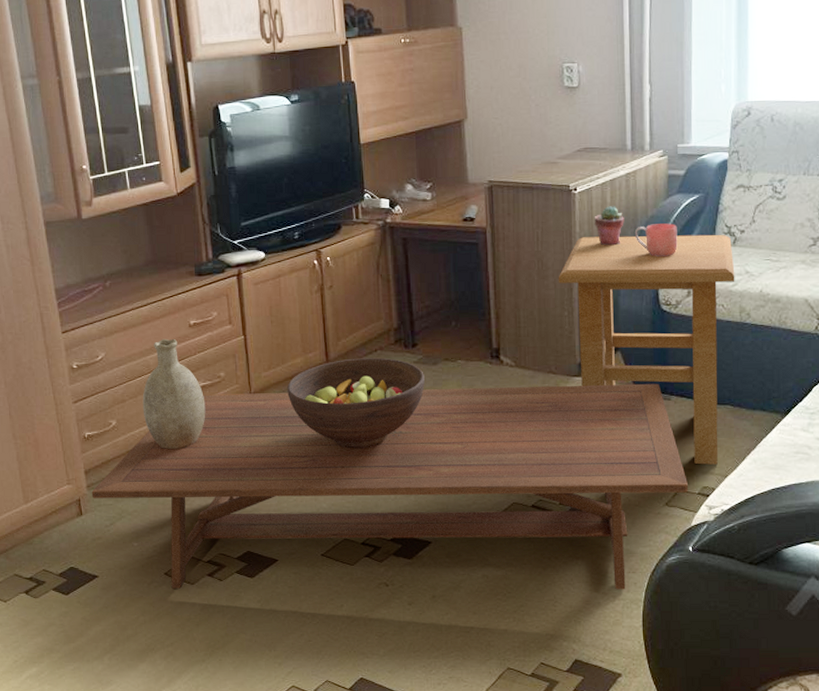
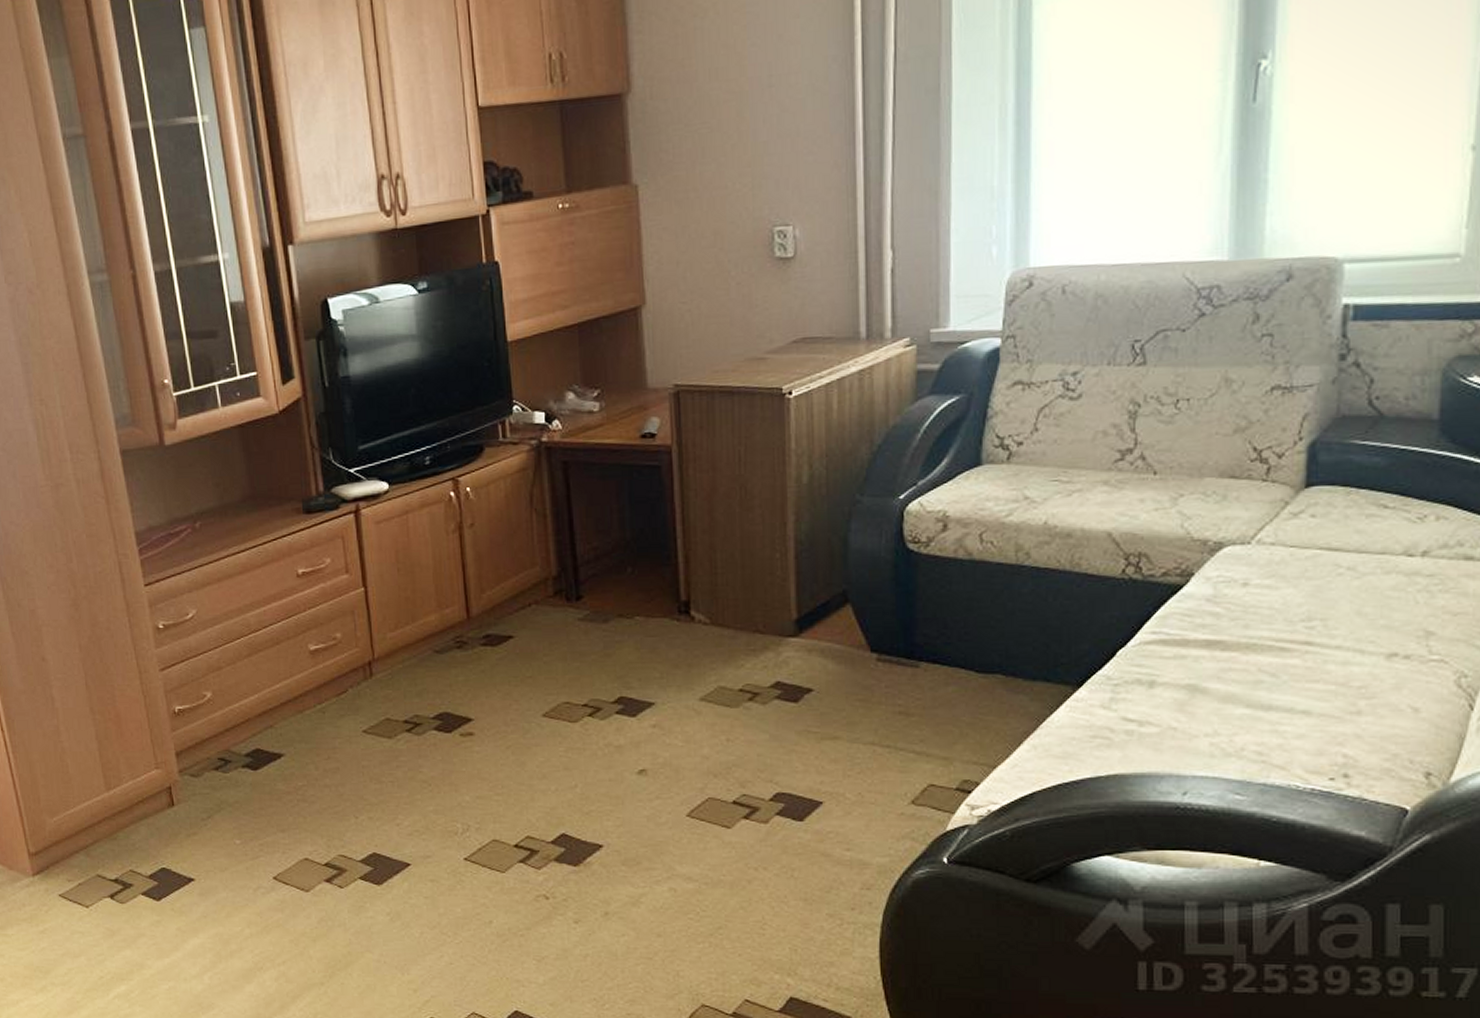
coffee table: present [91,383,689,590] -> none [184,645,943,911]
decorative vase: present [142,338,206,450] -> none [242,591,319,728]
fruit bowl: present [287,357,425,449] -> none [419,613,593,728]
side table: present [558,234,735,465] -> none [767,448,1009,752]
potted succulent: present [594,206,624,246] -> none [815,413,857,467]
mug: present [634,223,678,257] -> none [870,435,930,479]

